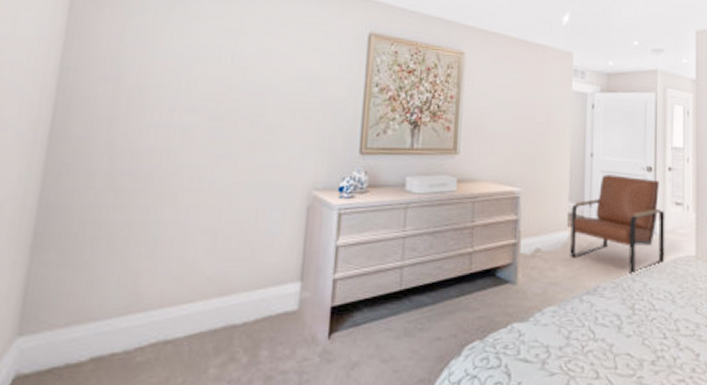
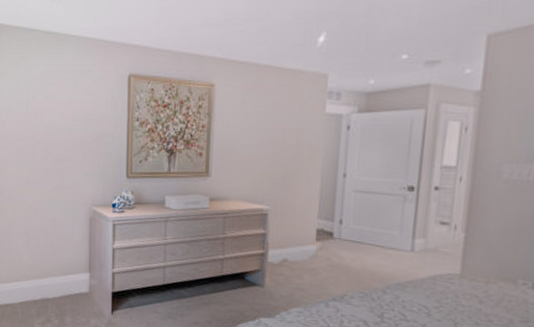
armchair: present [570,174,665,275] -> none [317,194,427,288]

